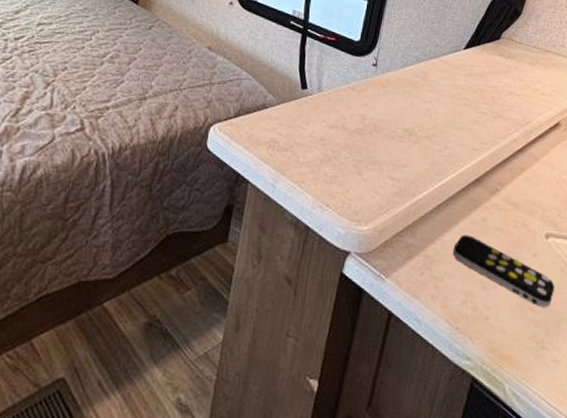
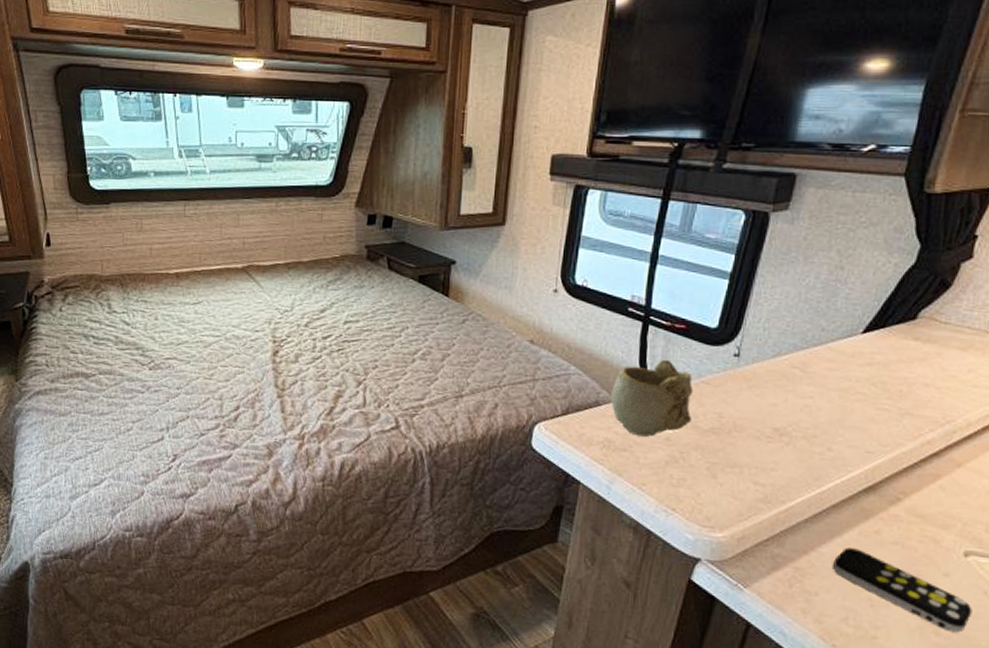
mug: none [276,67,341,137] -> present [611,359,693,437]

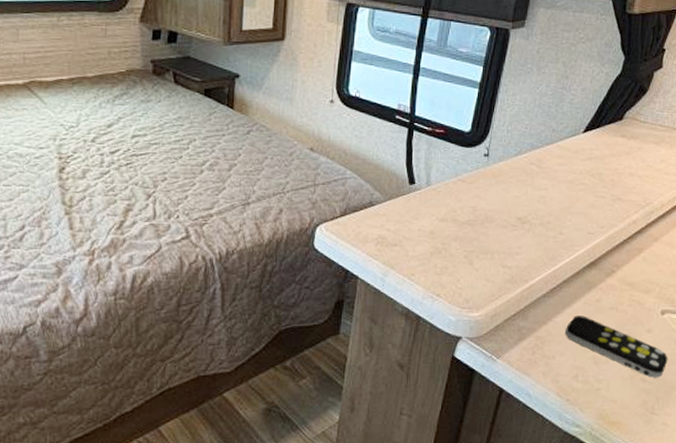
mug: present [611,359,693,437] -> none [383,161,451,231]

